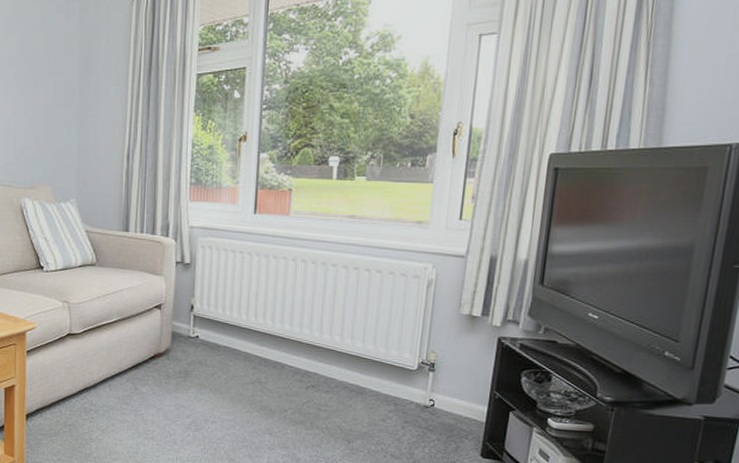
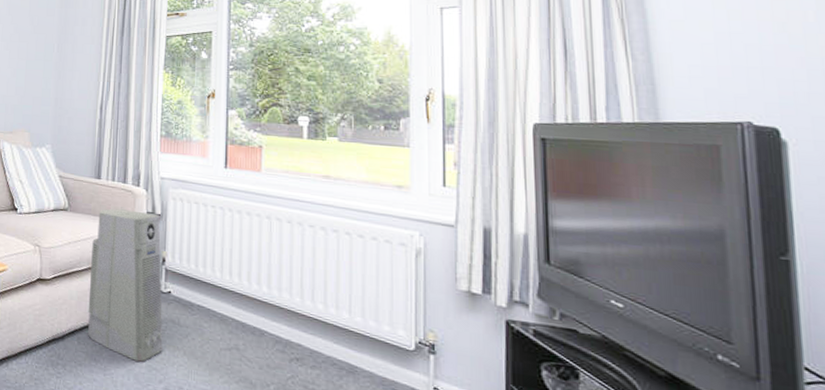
air purifier: none [118,261,191,401] -> present [88,209,163,362]

